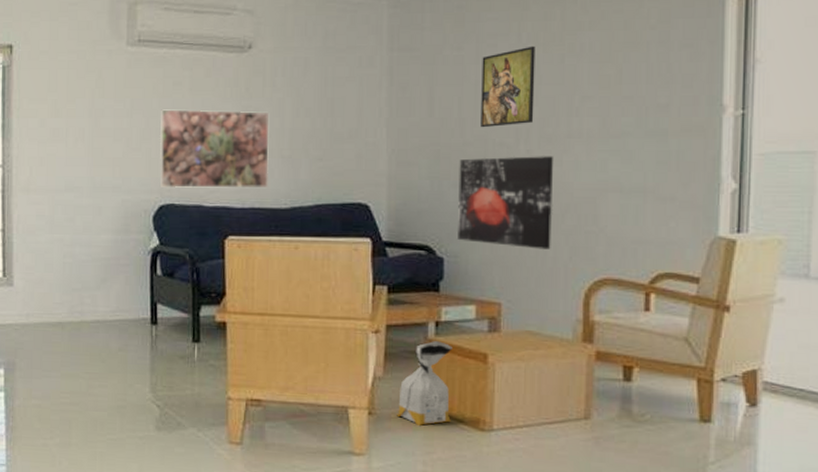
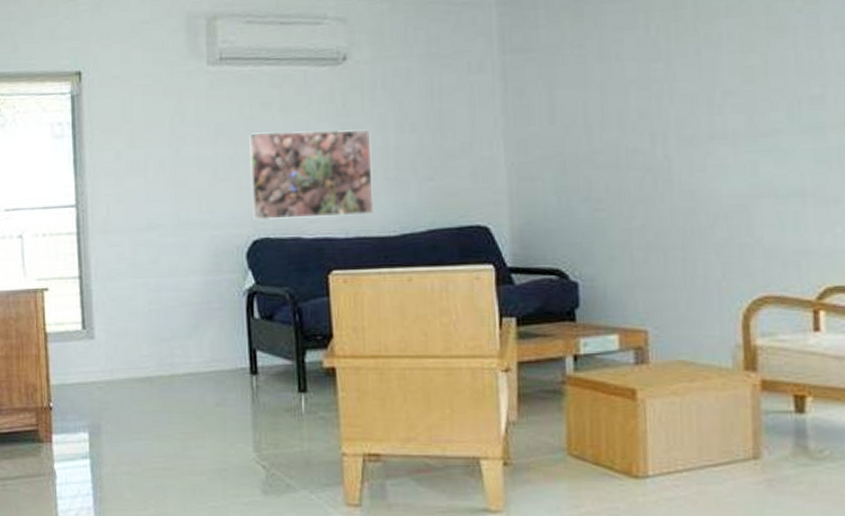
bag: present [397,341,452,426] -> none [536,378,599,475]
wall art: present [458,156,553,250] -> none [588,161,700,267]
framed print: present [481,46,535,128] -> none [607,38,671,134]

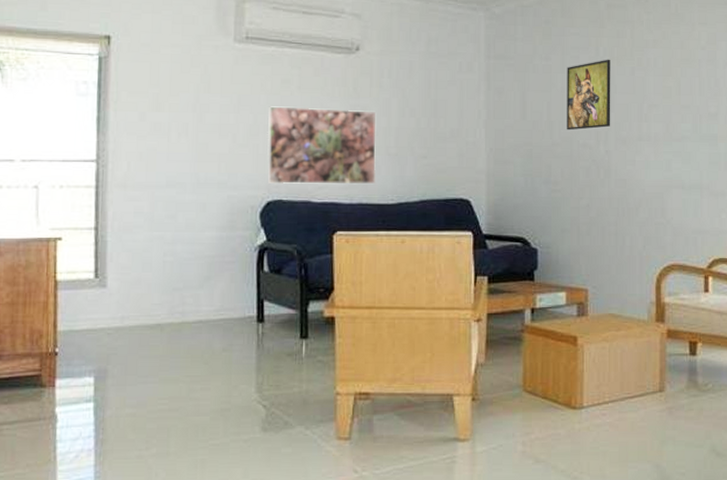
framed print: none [607,38,671,134] -> present [567,59,611,131]

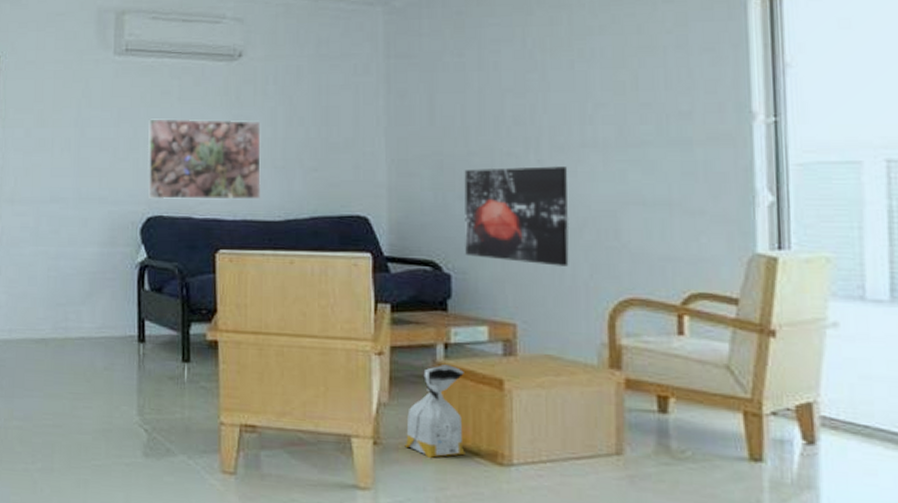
bag: none [498,327,547,408] -> present [405,365,465,458]
wall art: none [549,156,629,240] -> present [464,166,569,266]
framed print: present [567,59,611,131] -> none [485,51,544,137]

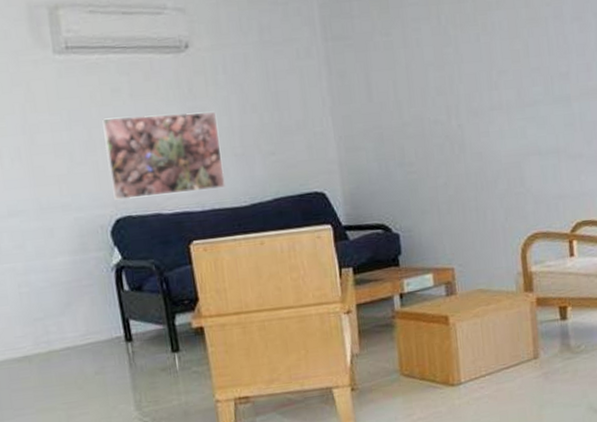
bag: present [405,365,465,458] -> none [376,311,425,392]
wall art: present [464,166,569,266] -> none [401,128,489,216]

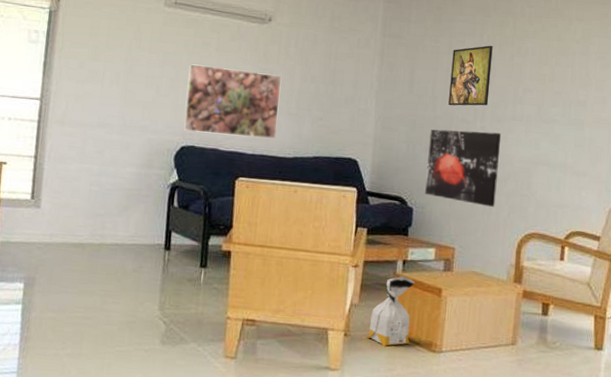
bag: none [376,311,425,392] -> present [367,276,415,346]
wall art: none [401,128,489,216] -> present [425,129,501,207]
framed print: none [409,27,461,108] -> present [448,45,493,106]

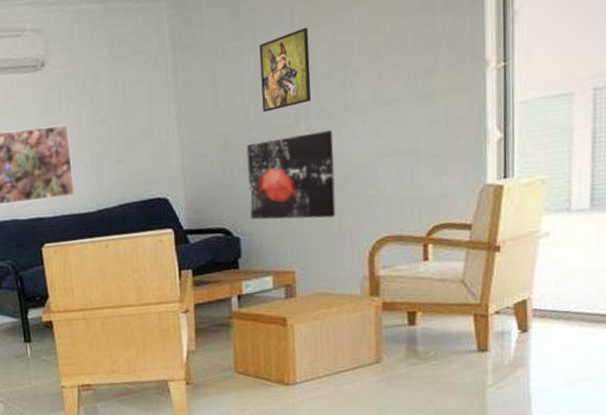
bag: present [367,276,415,346] -> none [211,312,259,388]

